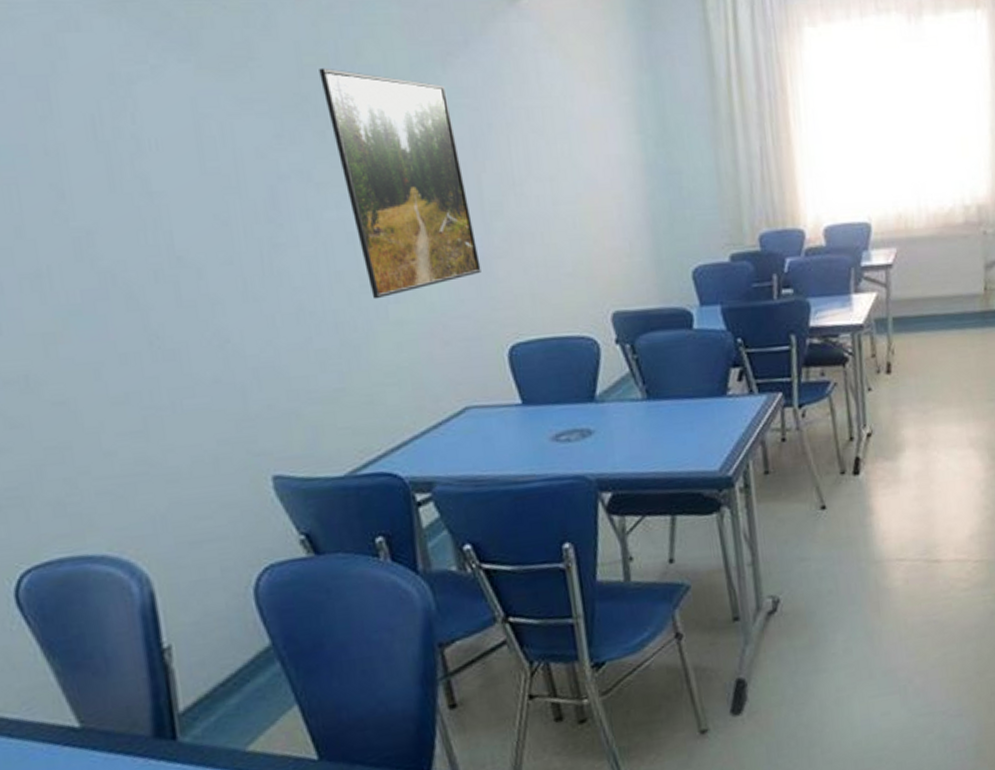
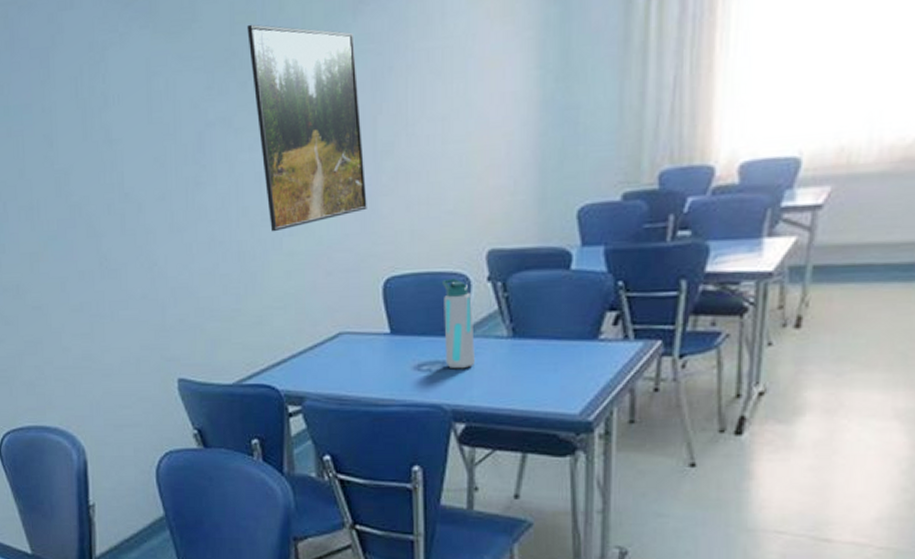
water bottle: none [570,342,613,437] -> present [442,278,475,369]

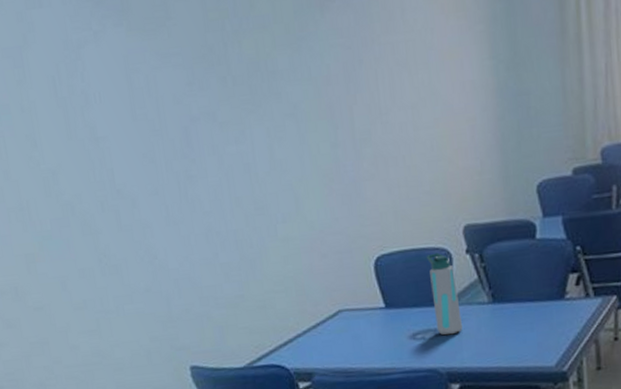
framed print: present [247,24,367,232] -> none [221,21,352,220]

